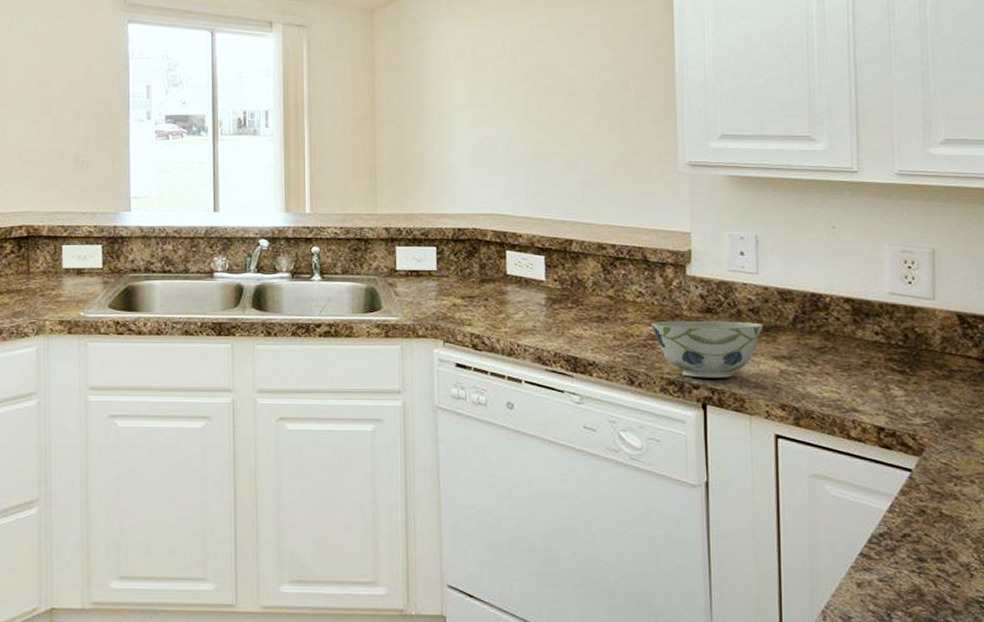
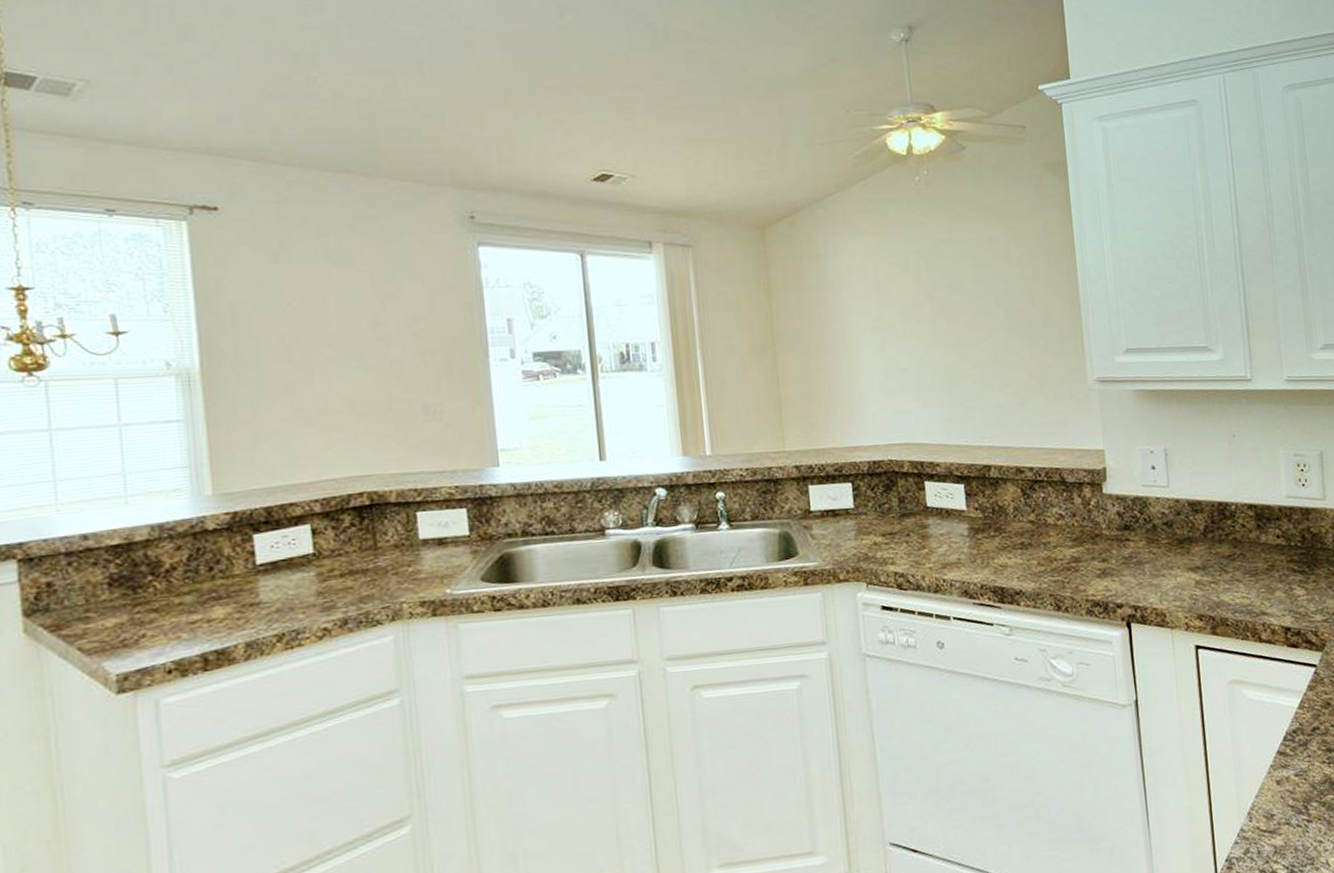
bowl: present [651,320,764,378] -> none [1073,536,1178,597]

